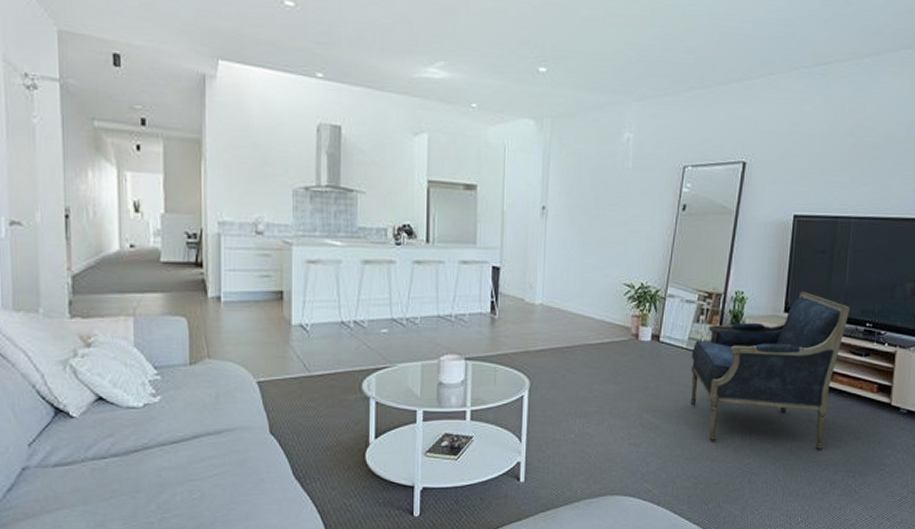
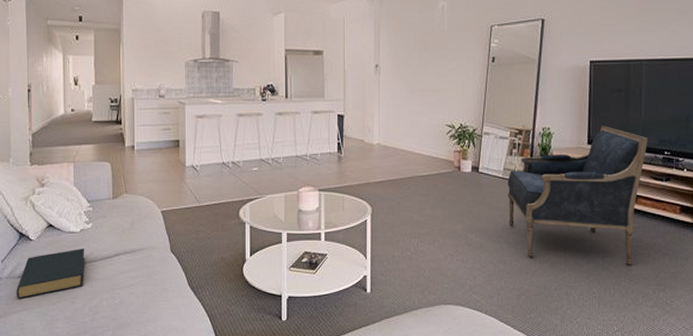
hardback book: none [51,429,151,494] -> present [17,249,85,299]

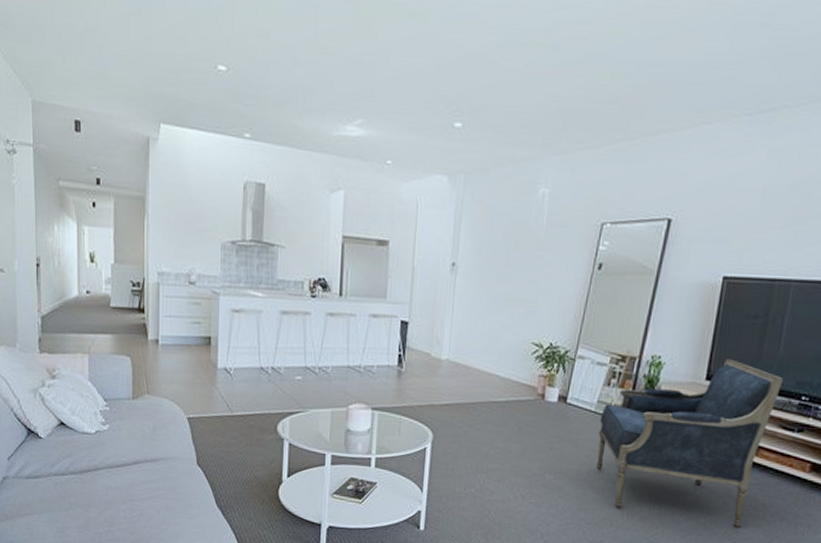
hardback book: present [17,249,85,299] -> none [25,452,101,502]

